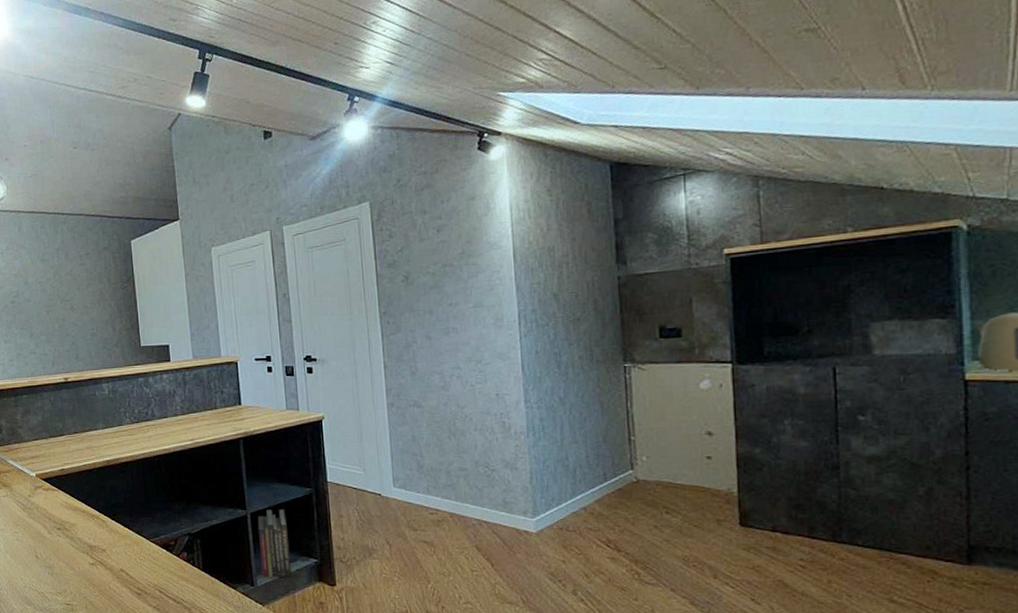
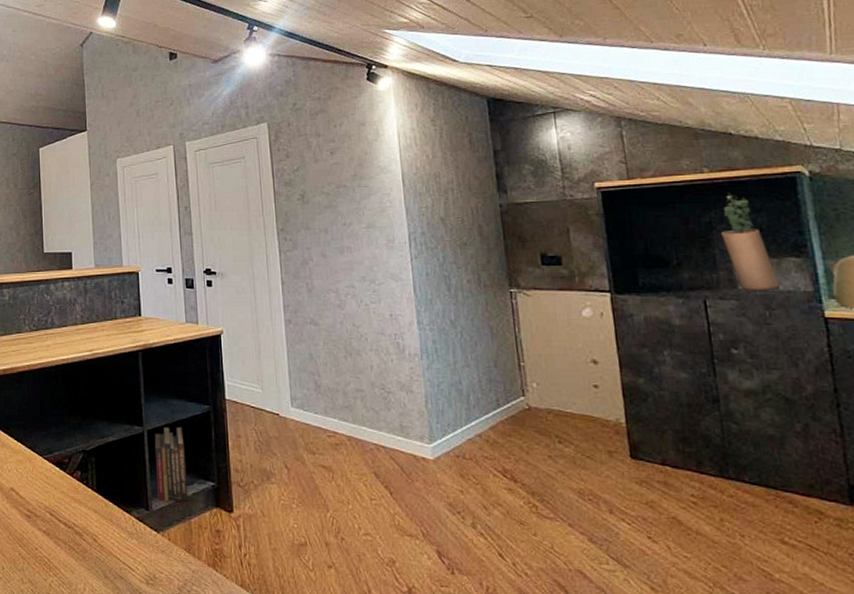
vase: none [858,252,919,356] -> present [720,192,780,291]

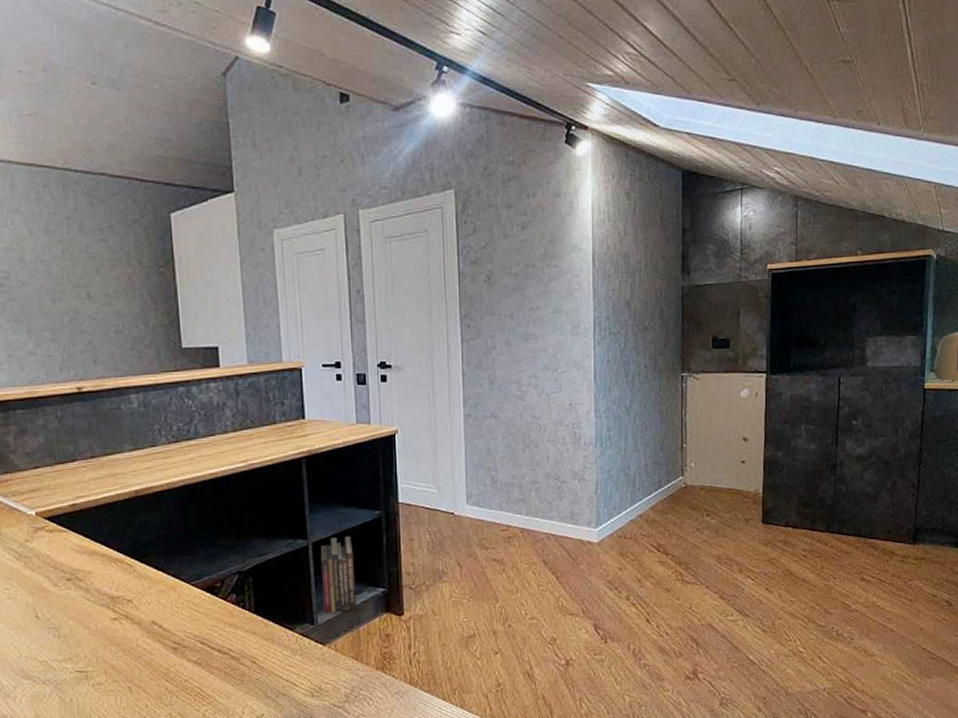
vase: present [720,192,780,291] -> none [861,275,897,368]

